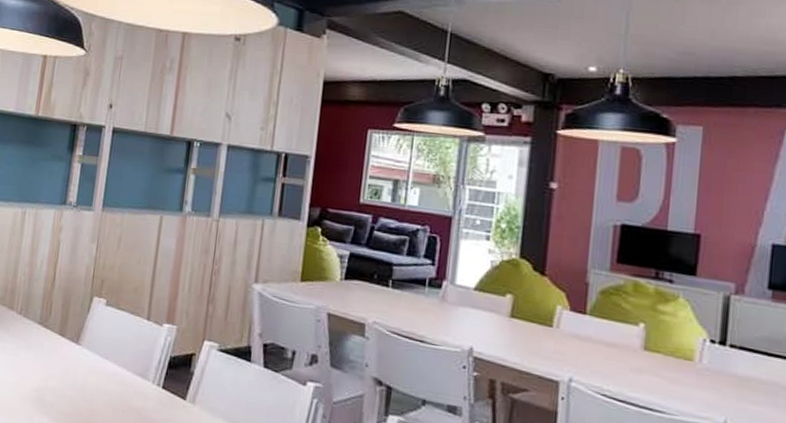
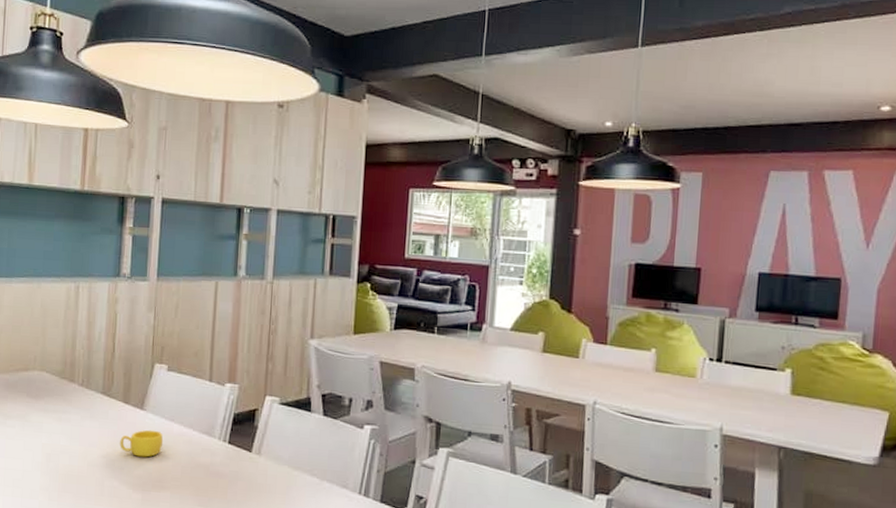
cup: none [52,365,97,395] -> present [120,430,164,457]

